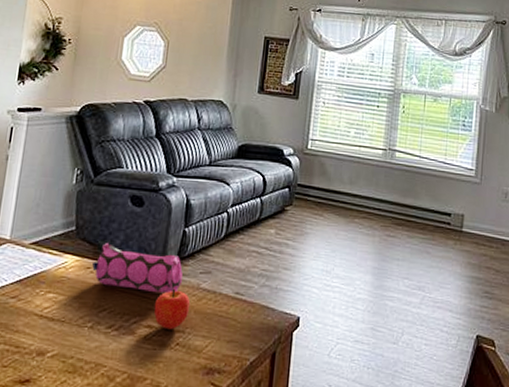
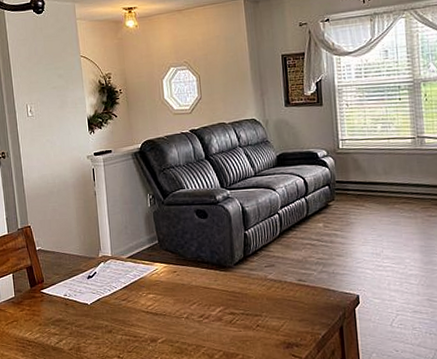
pencil case: present [92,243,183,294] -> none [177,251,252,287]
fruit: present [153,288,191,330] -> none [232,281,263,315]

